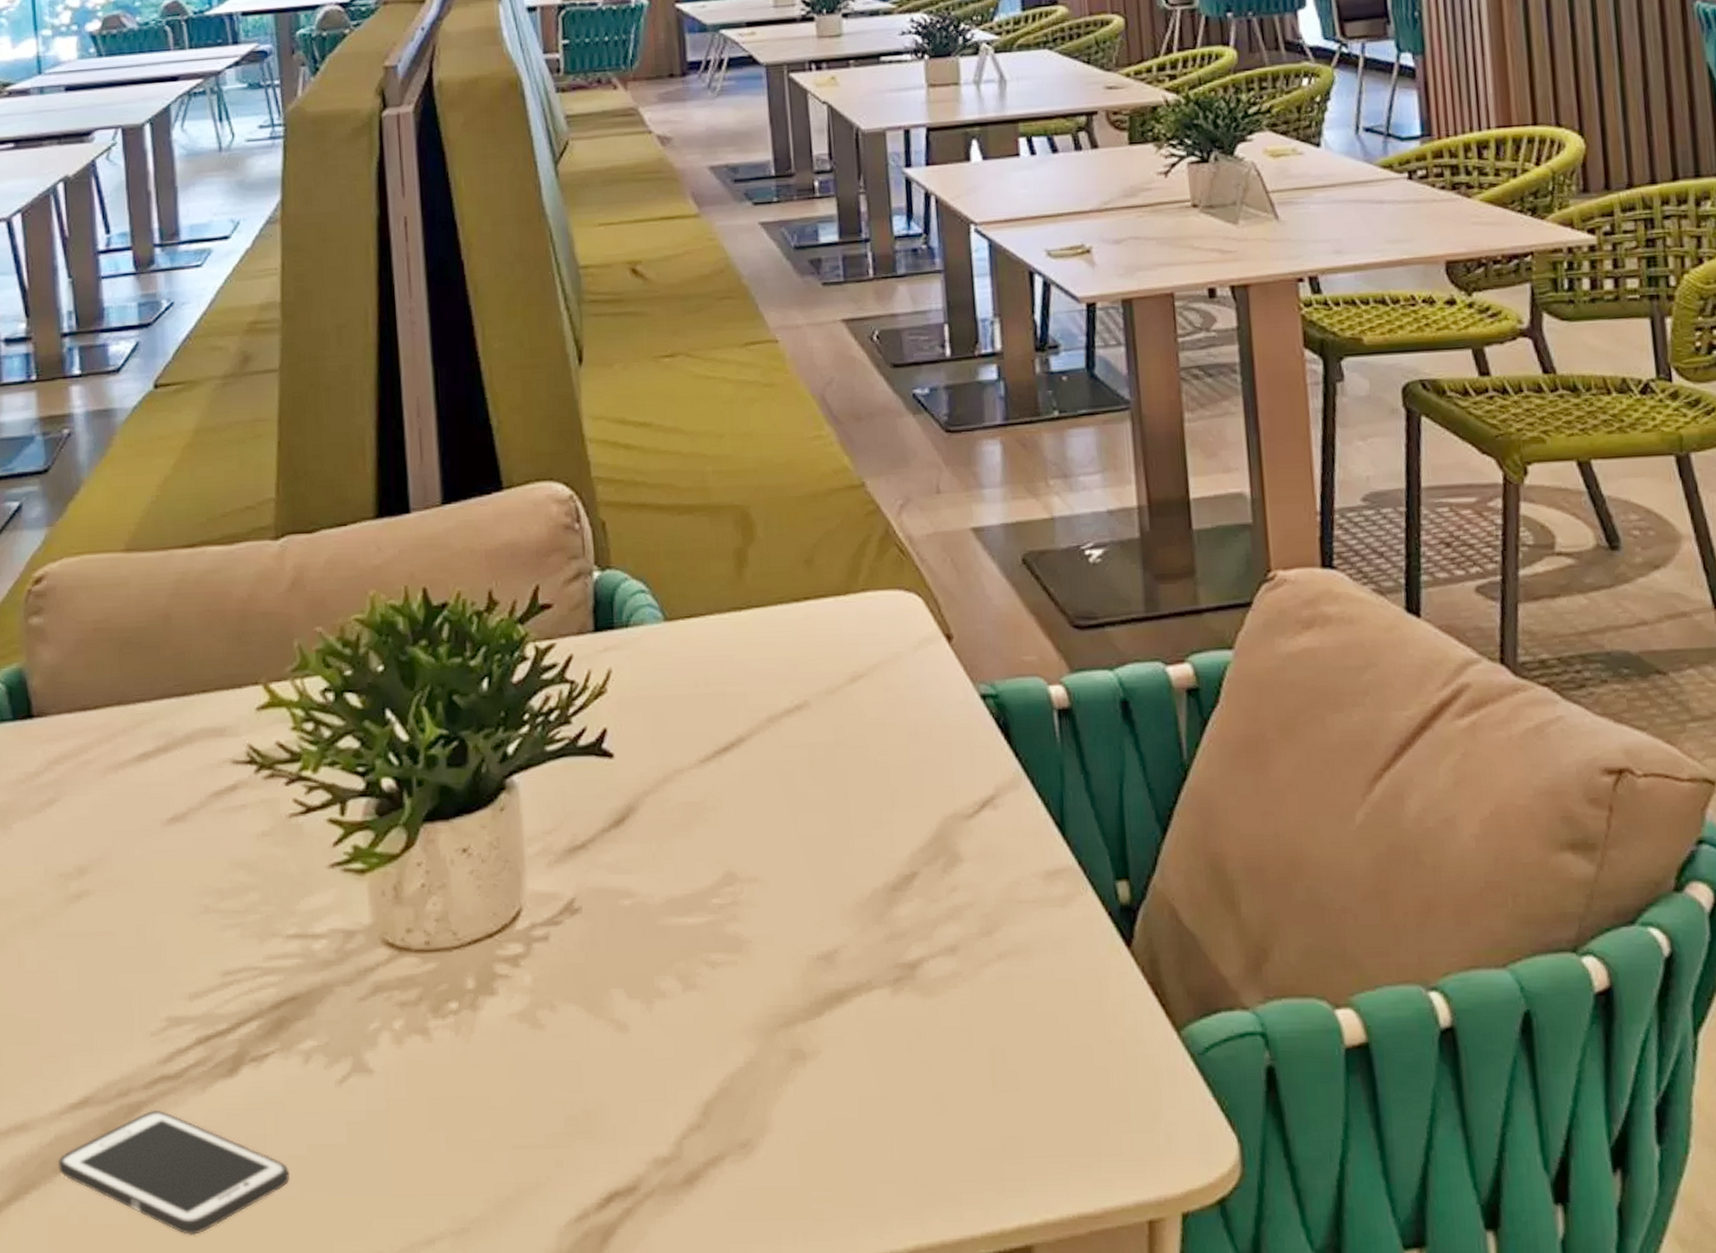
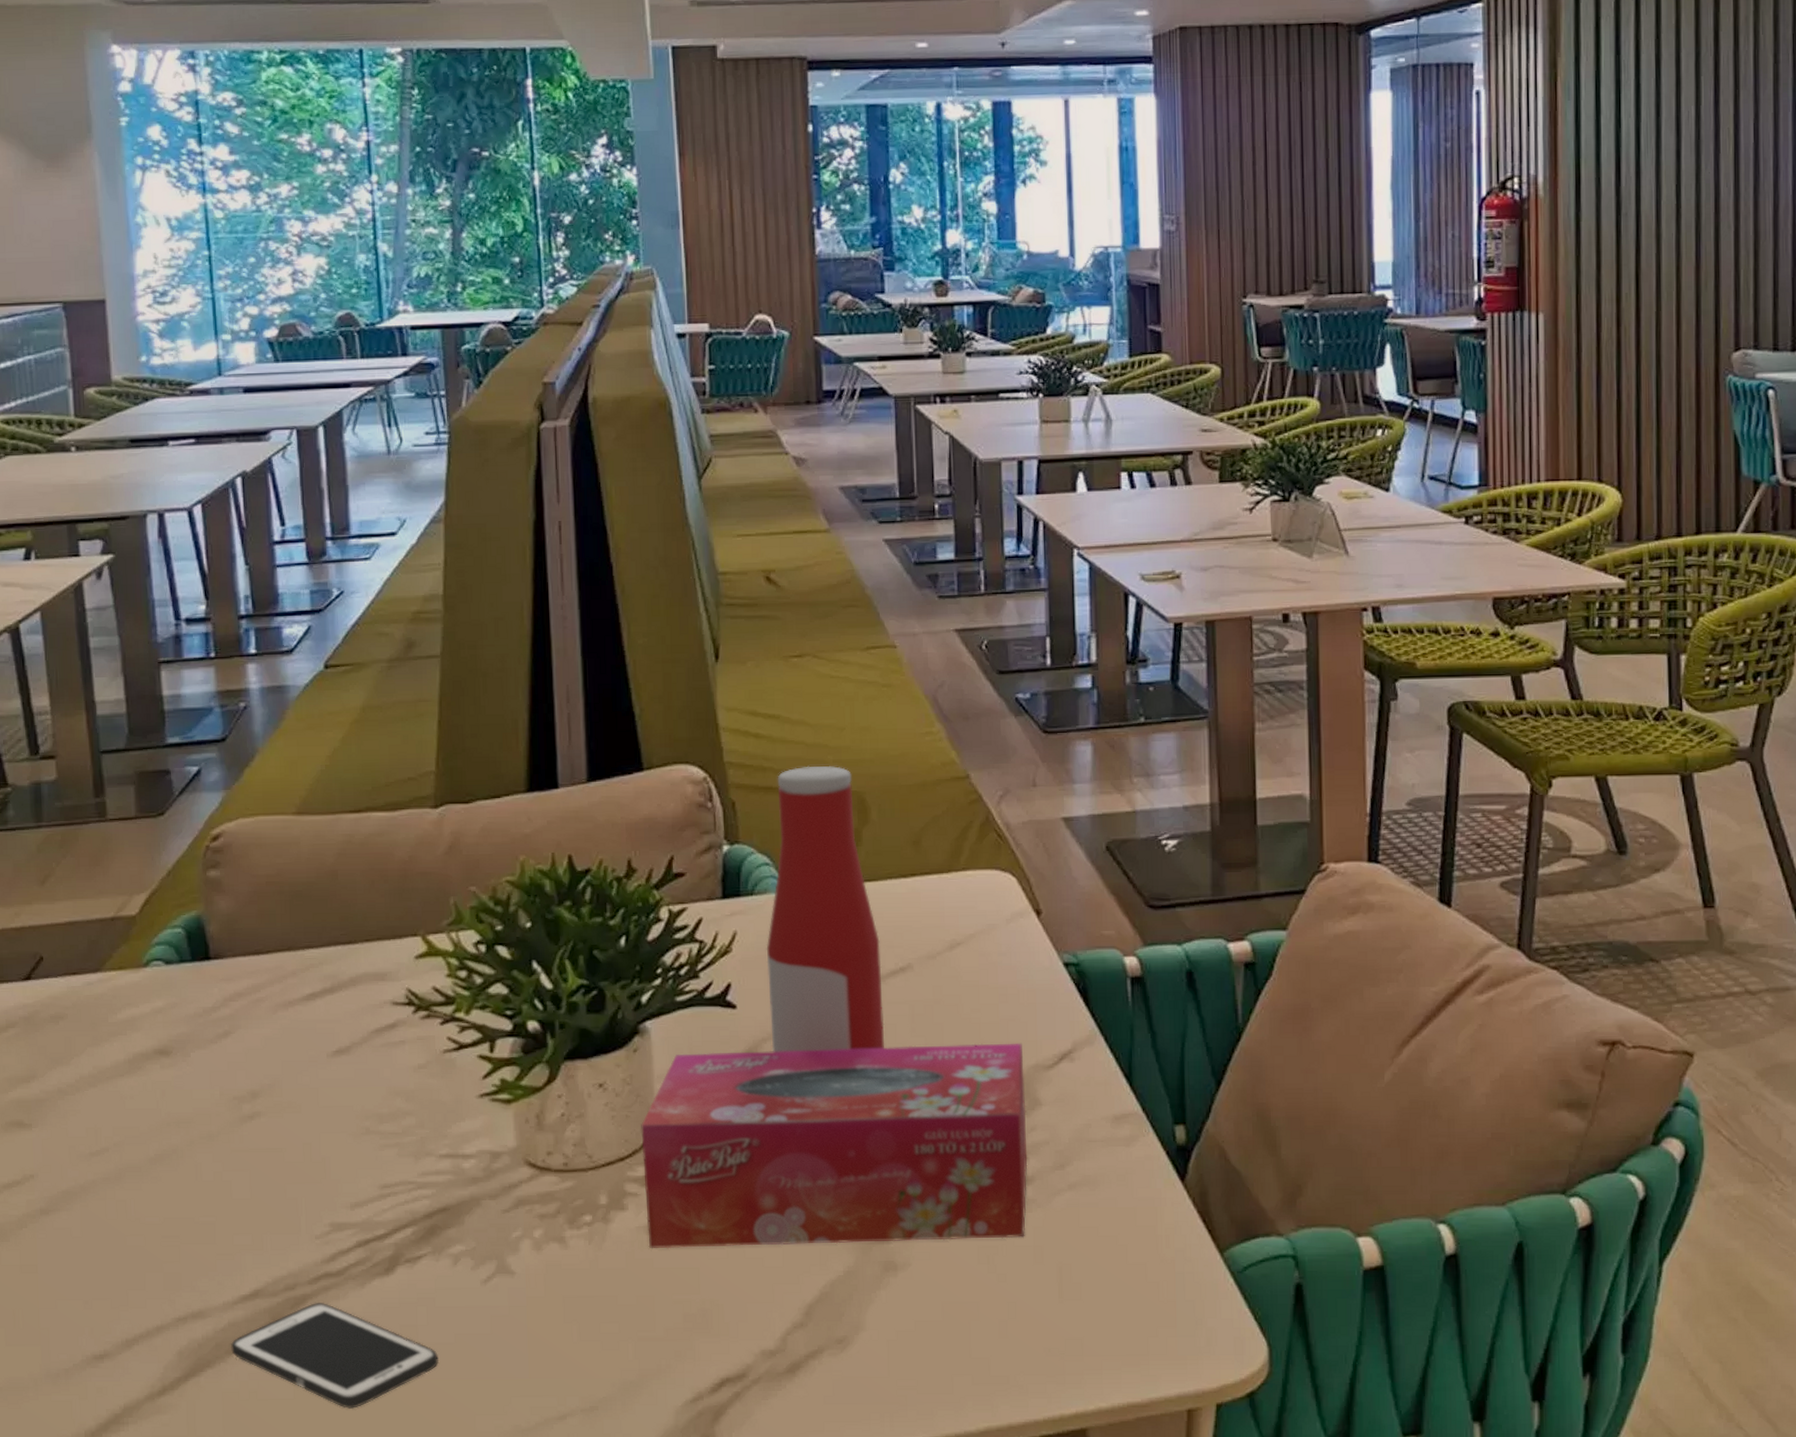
tissue box: none [510,789,951,1040] -> present [641,1043,1028,1249]
bottle: none [645,478,781,807] -> present [766,766,885,1052]

